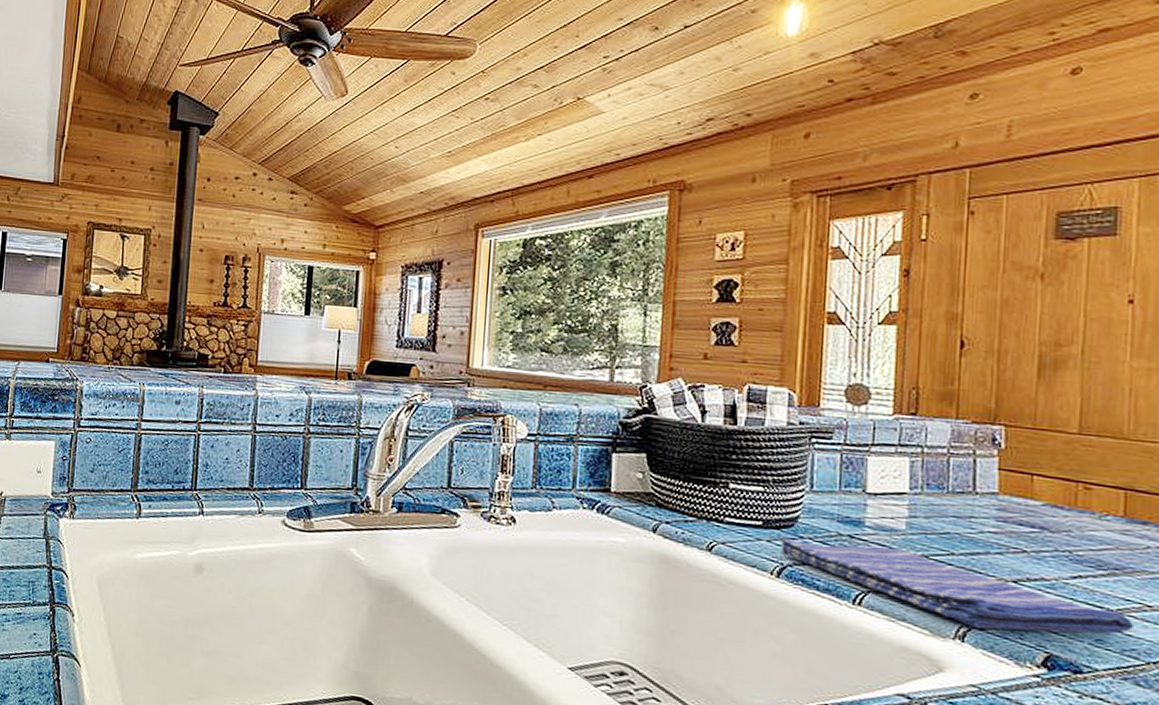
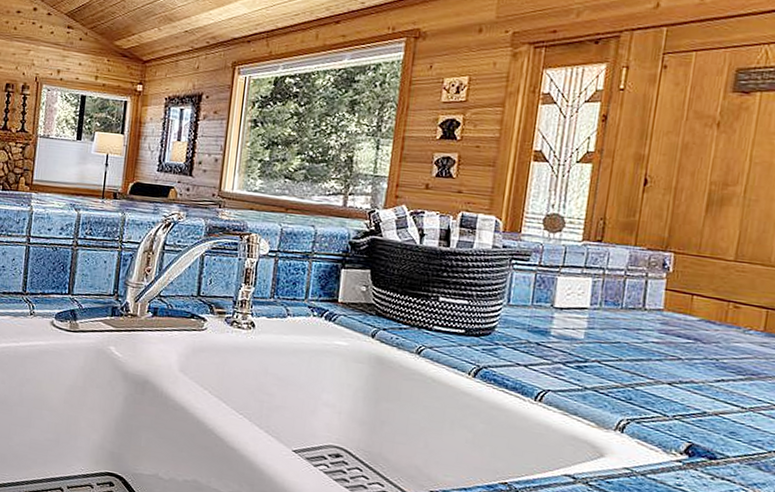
dish towel: present [780,537,1134,635] -> none [478,343,762,428]

